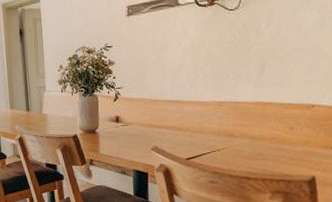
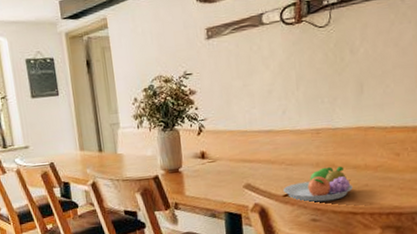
fruit bowl: none [186,136,248,167] -> present [283,166,353,202]

